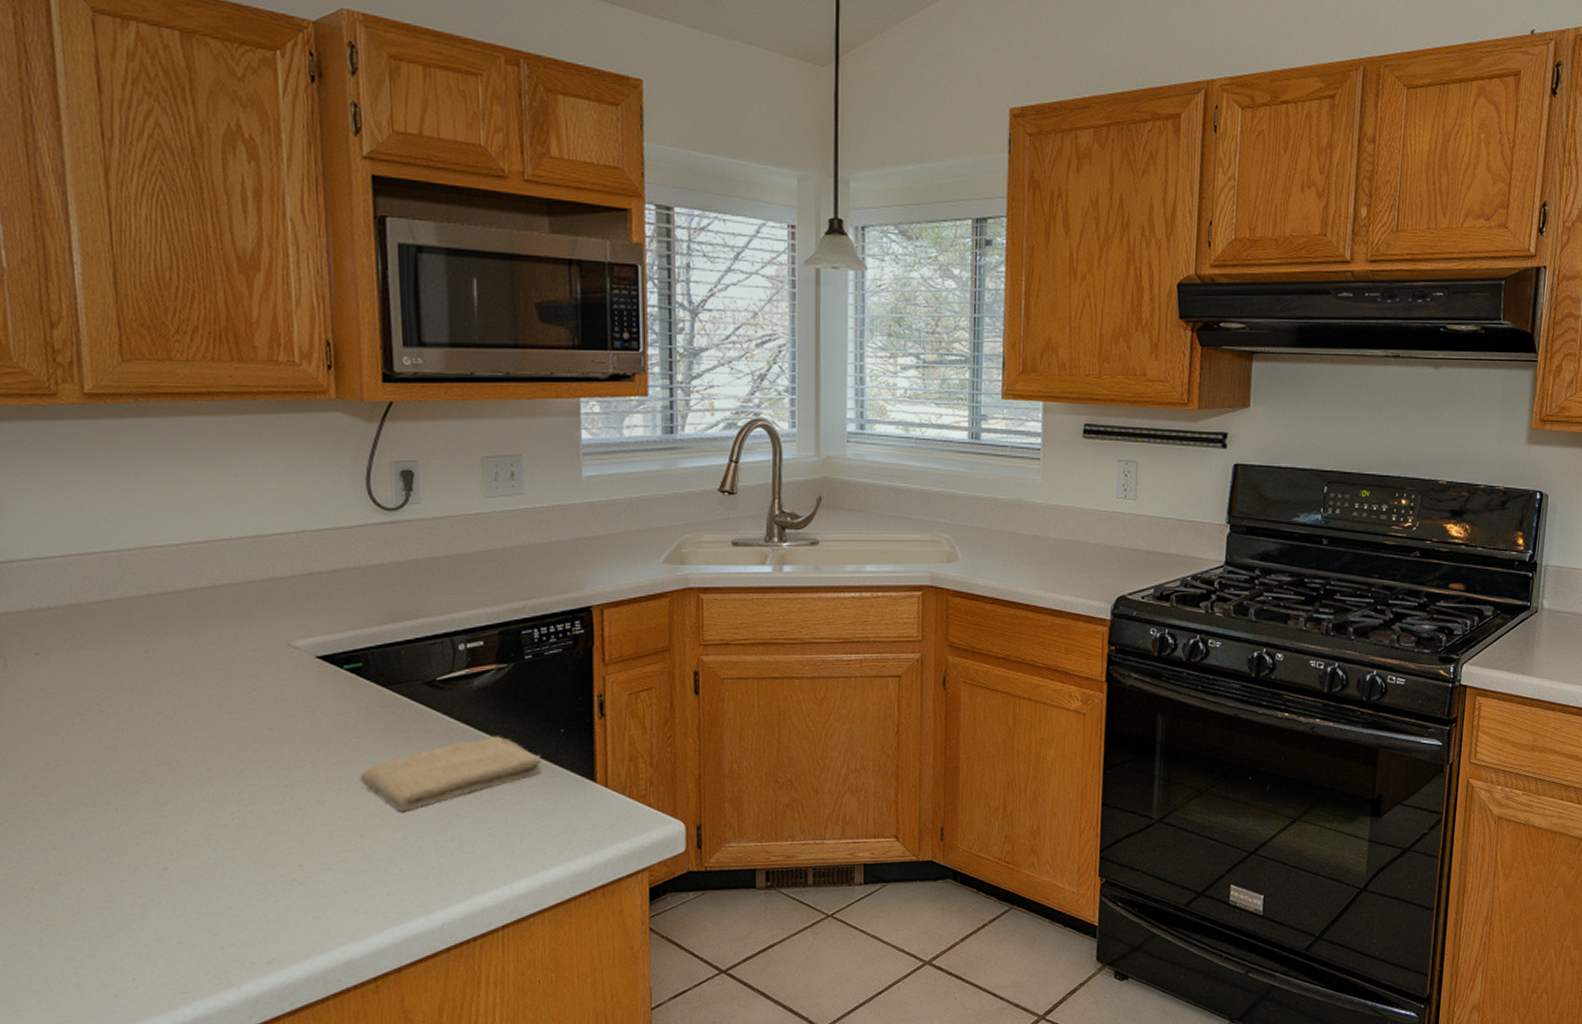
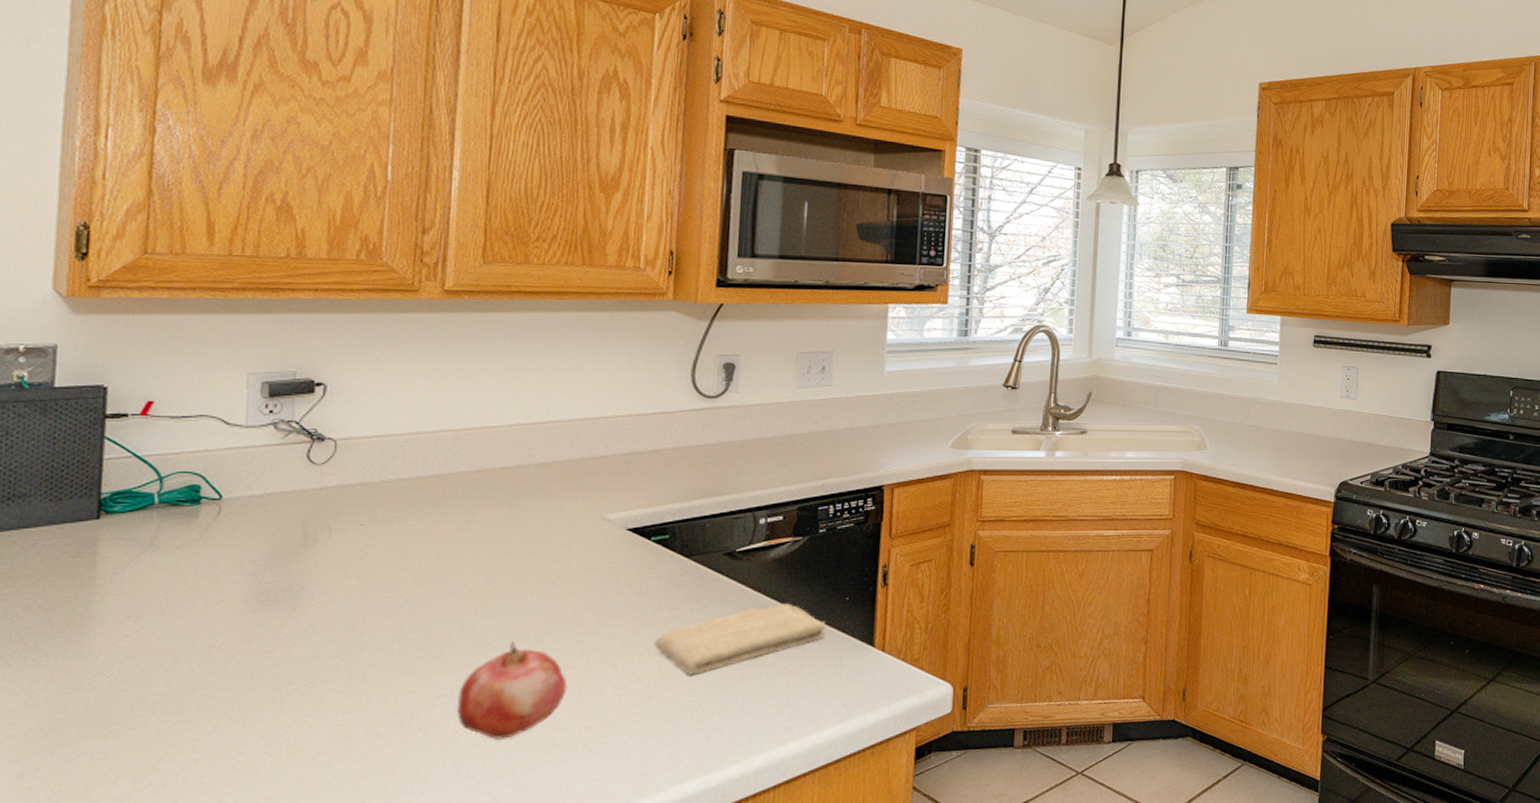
fruit: none [163,777,275,877] -> present [456,642,568,739]

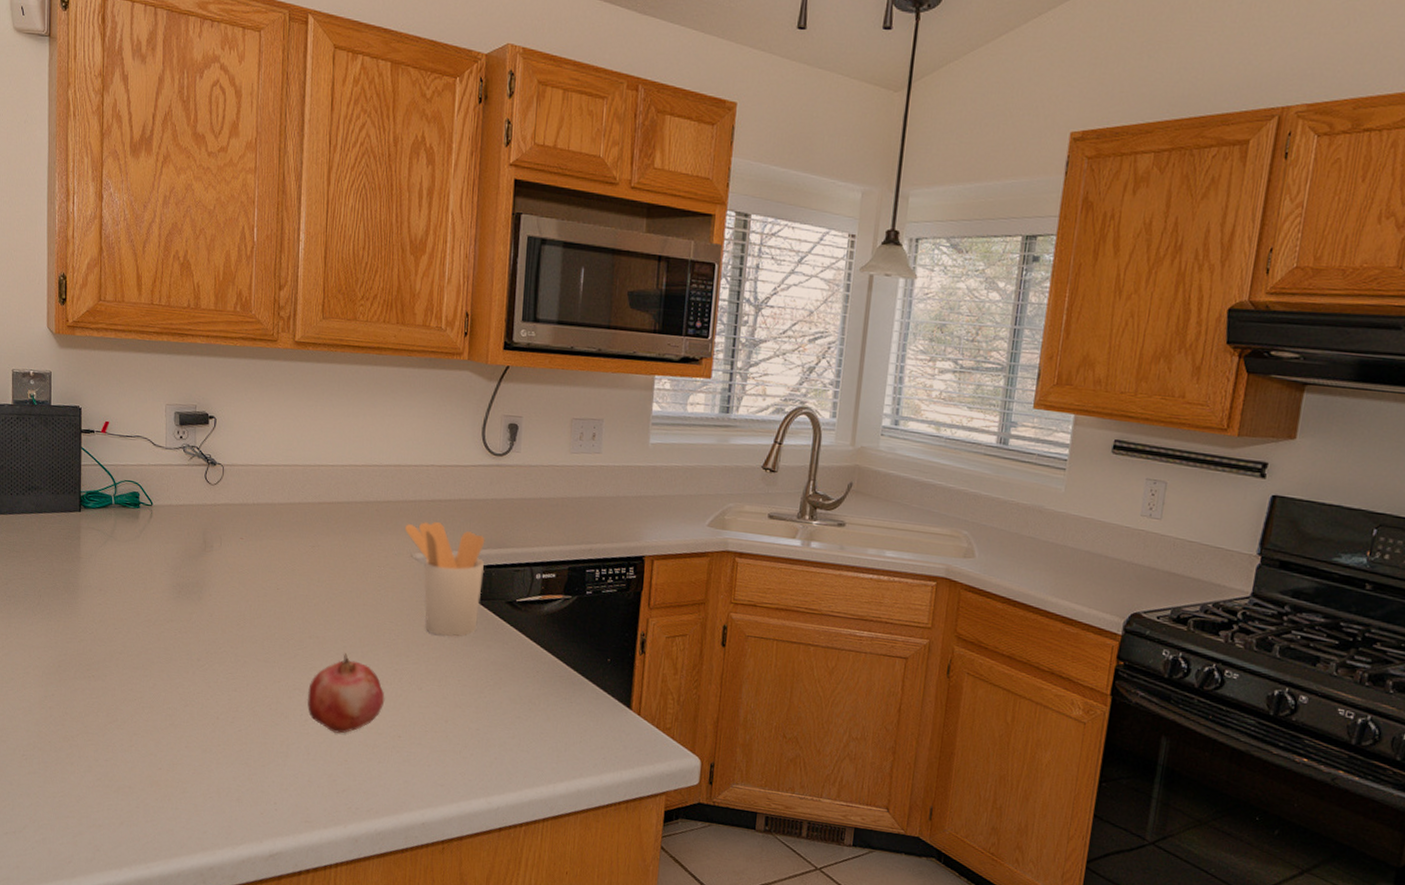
utensil holder: none [594,475,697,603] -> present [405,521,485,638]
washcloth: present [654,603,826,675] -> none [450,654,589,708]

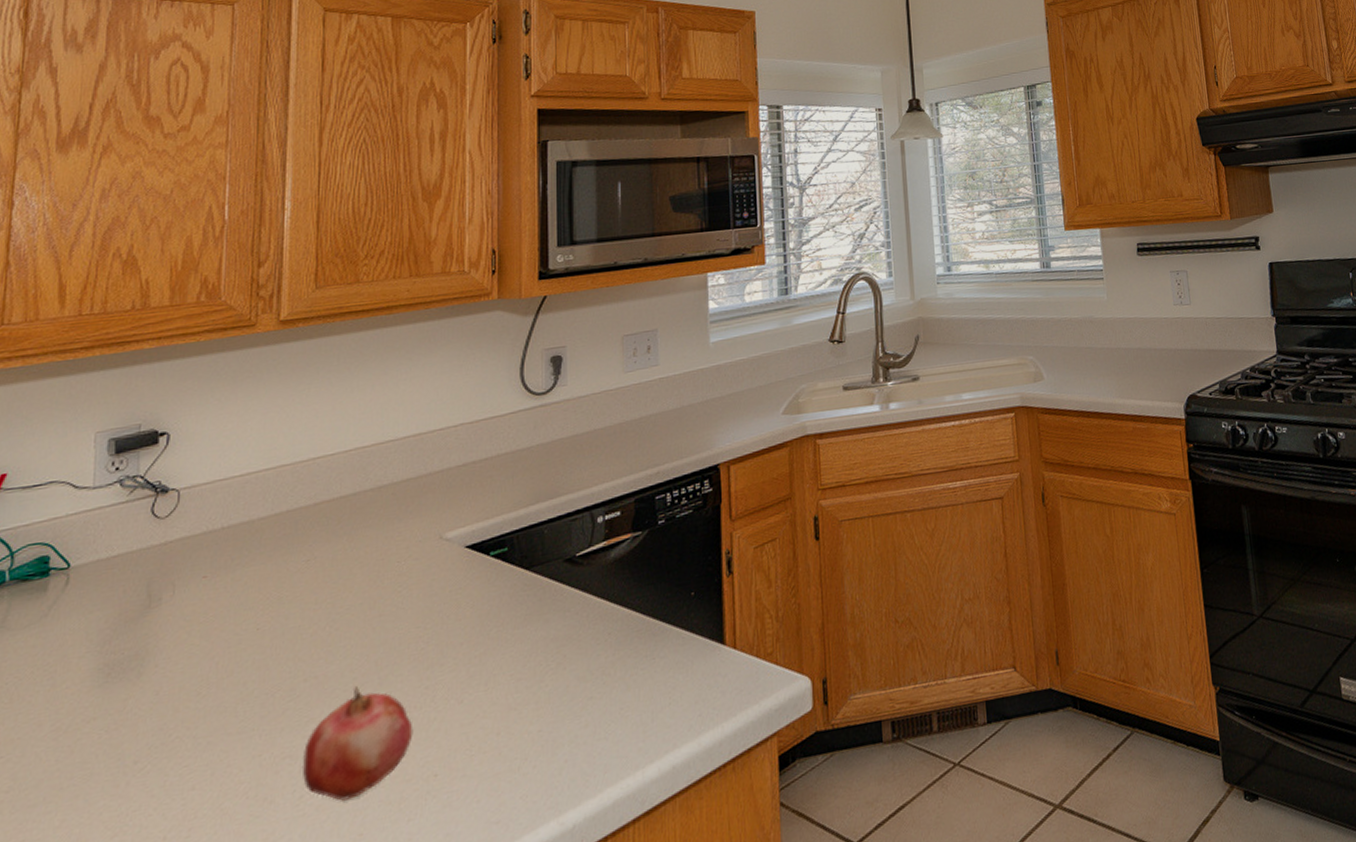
utensil holder: present [405,521,485,638] -> none [431,487,535,627]

